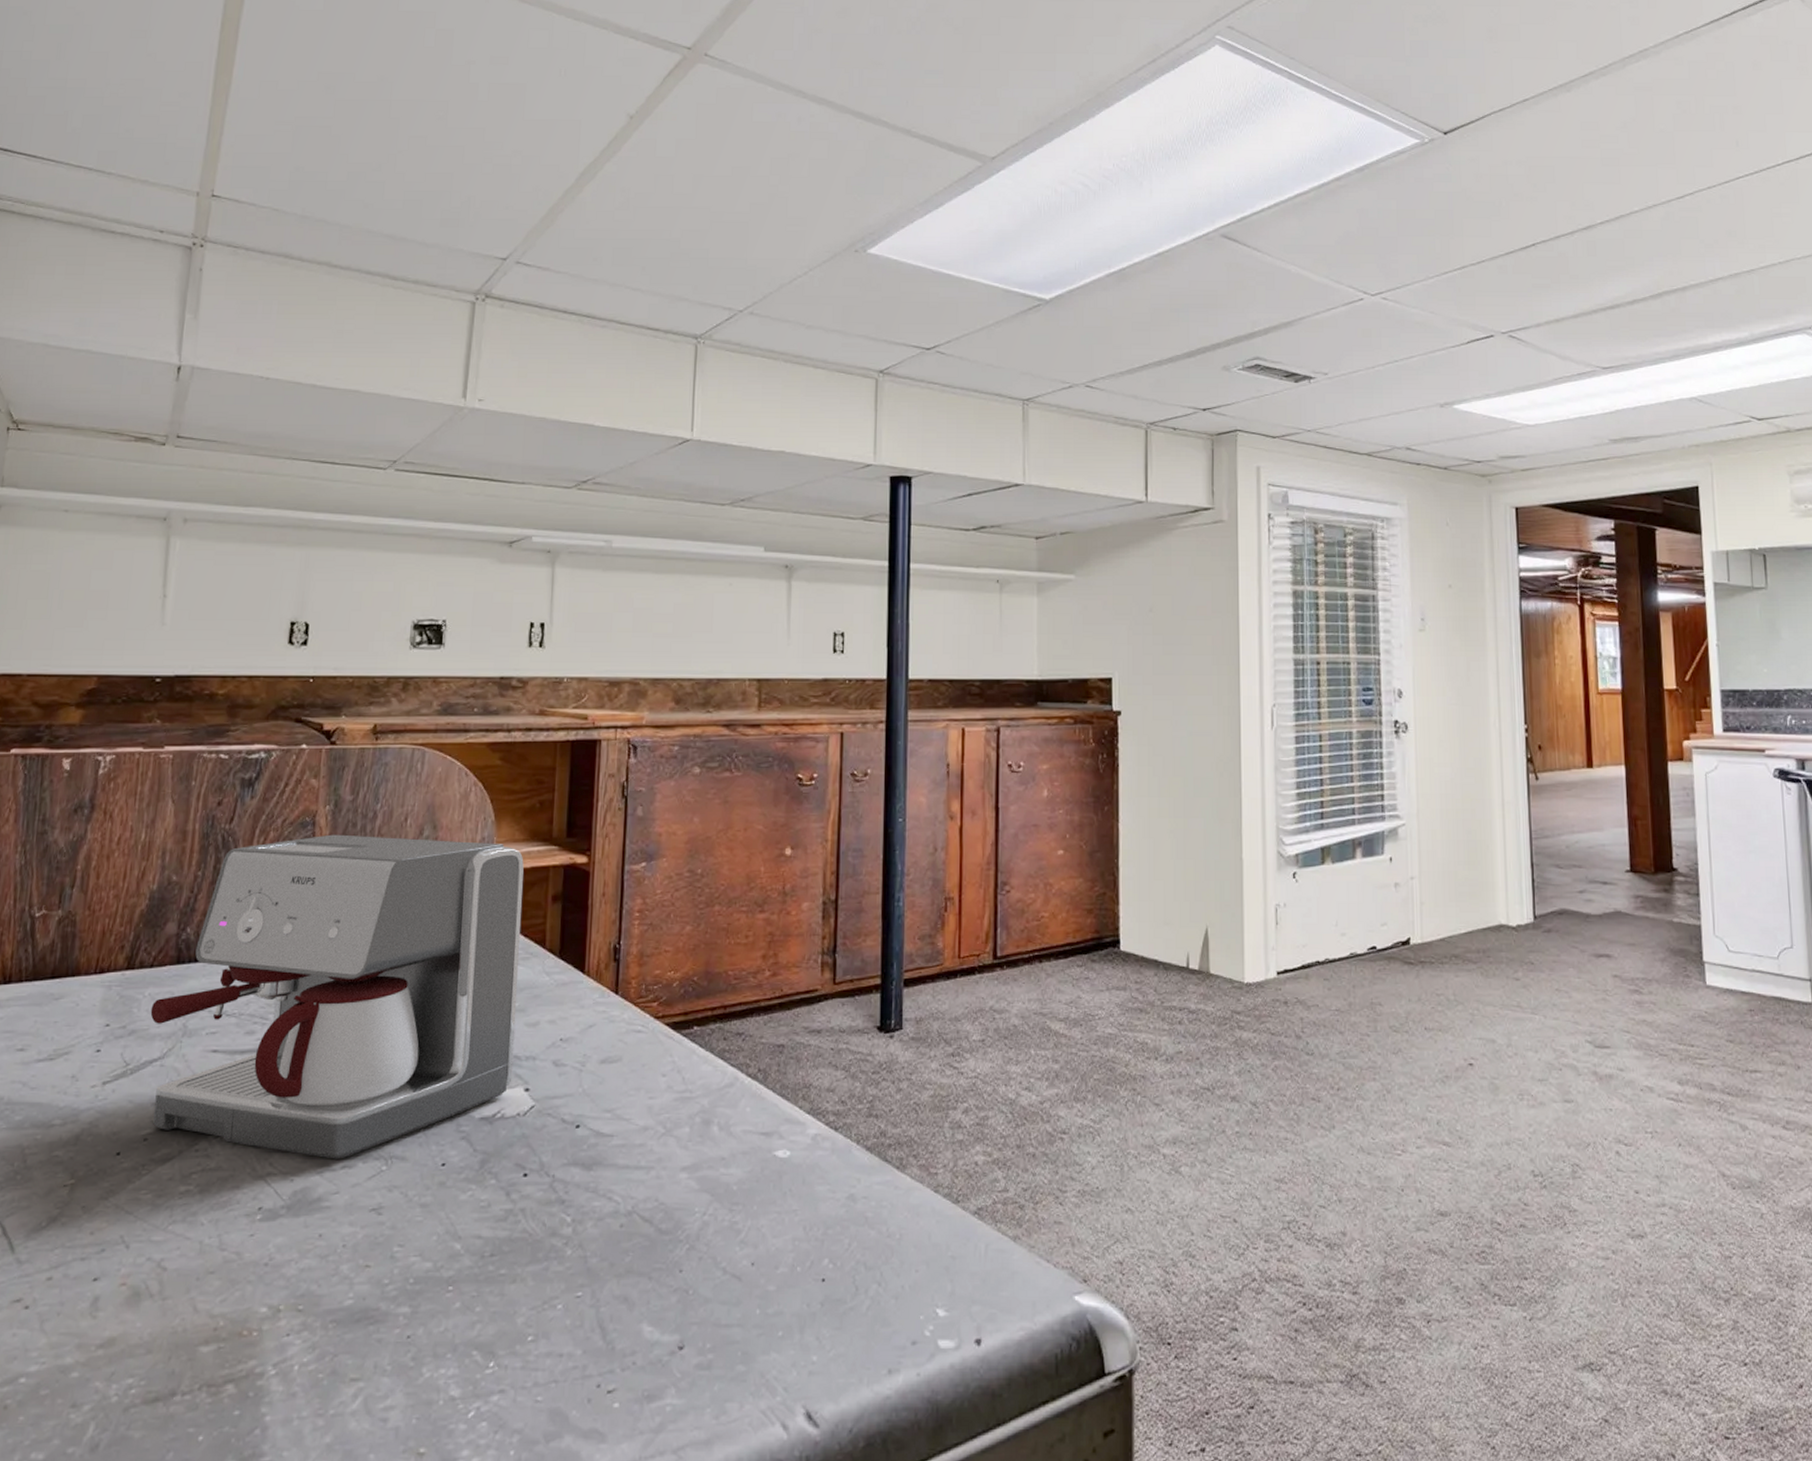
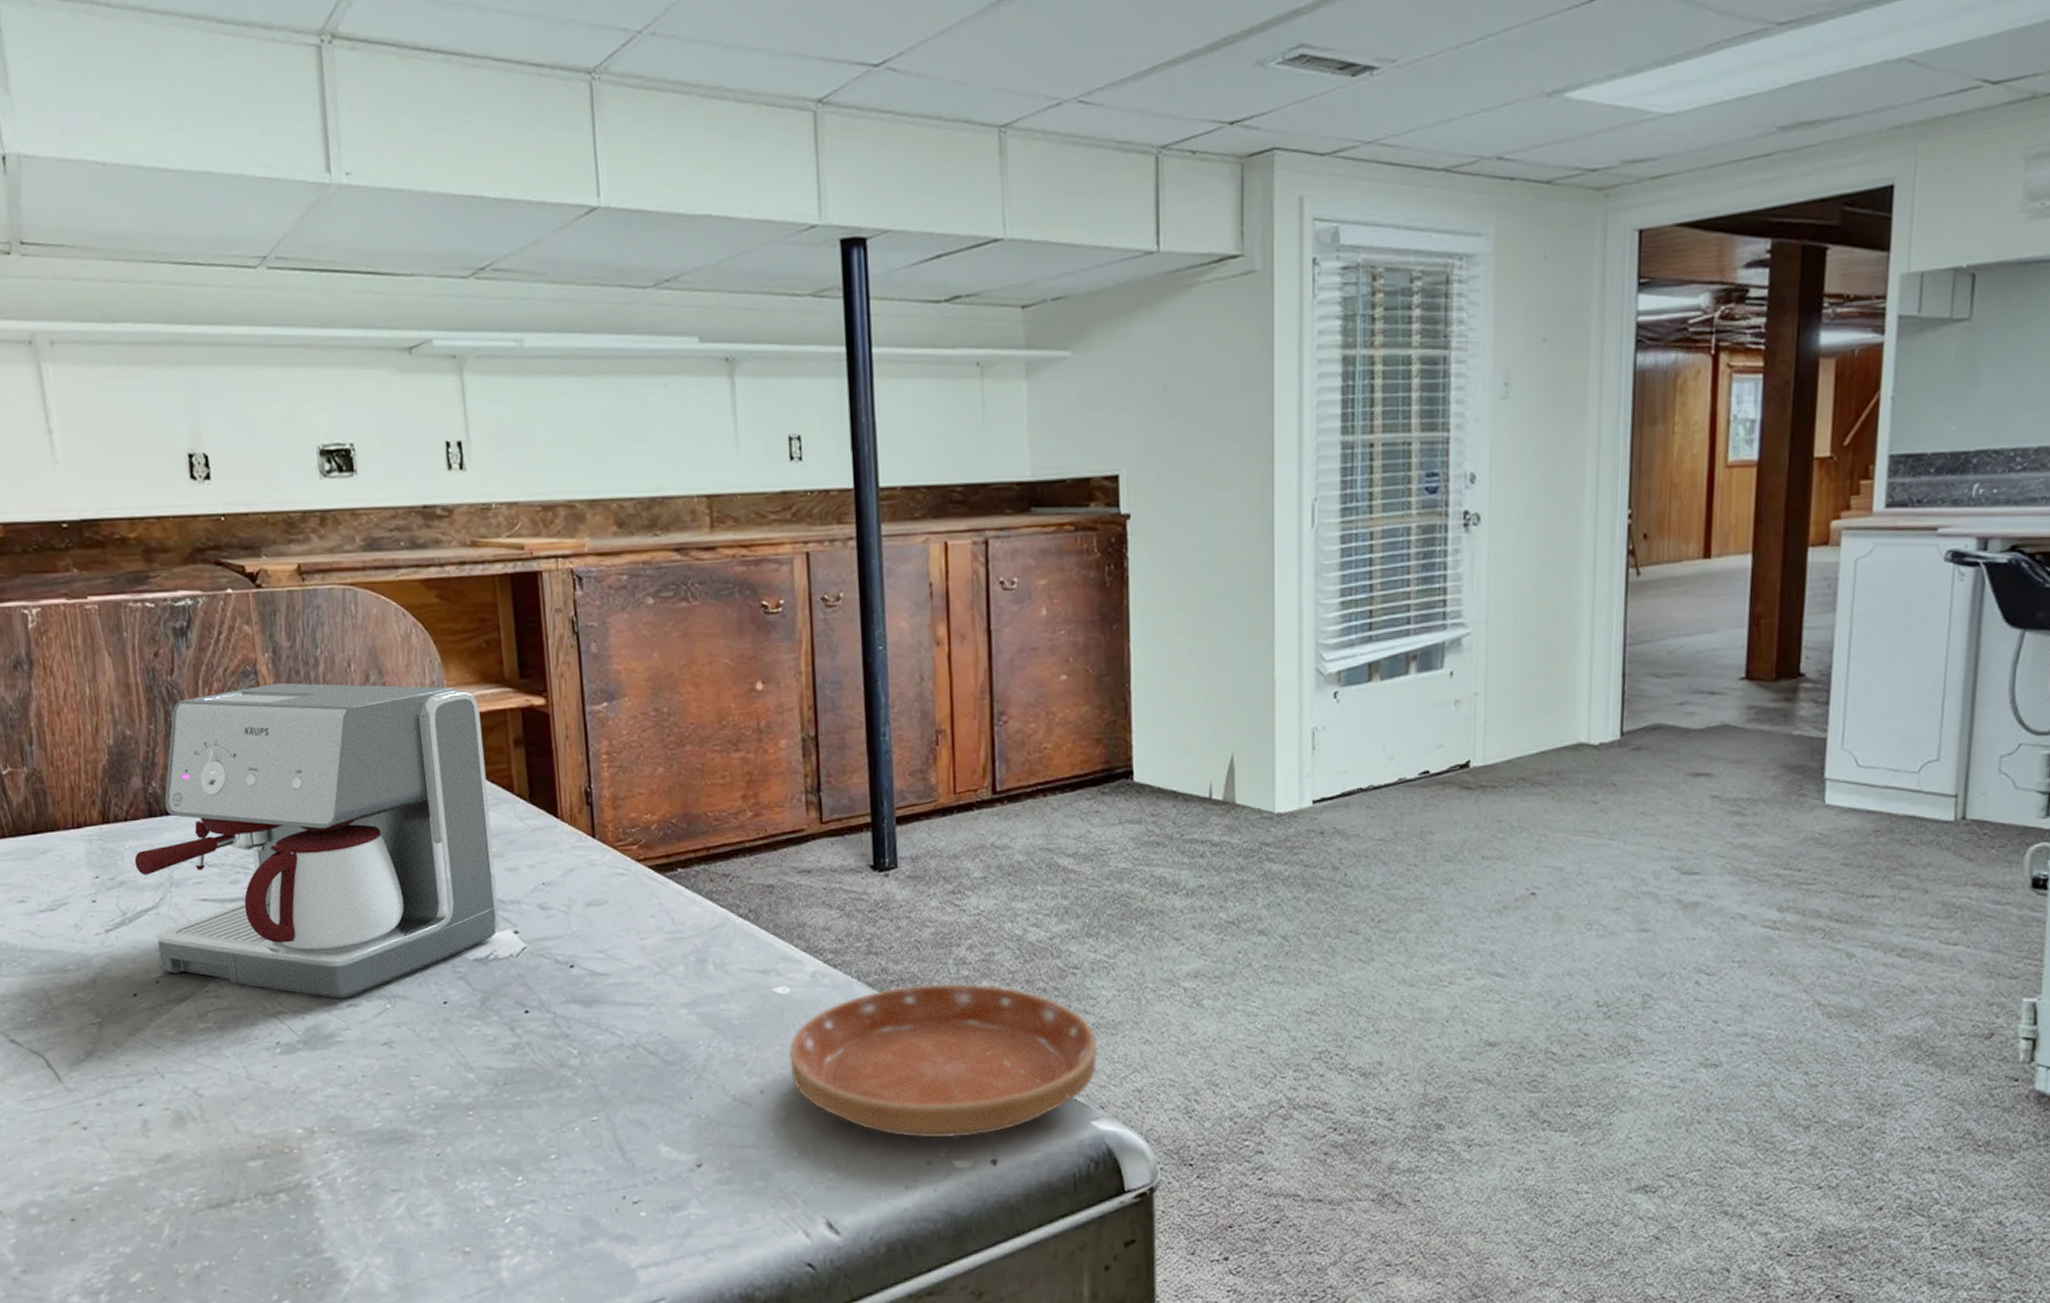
saucer: none [784,1148,1082,1314] -> present [789,983,1098,1137]

